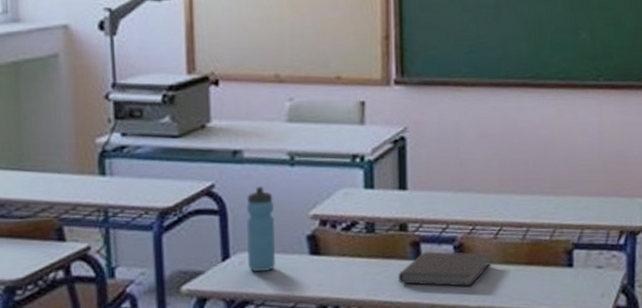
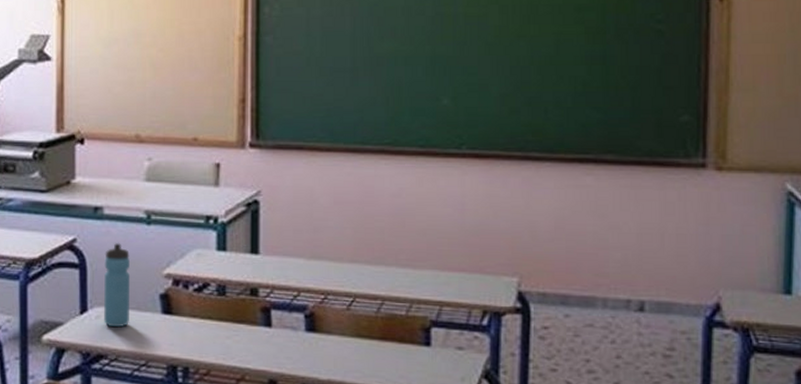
notebook: present [397,251,491,286] -> none [247,318,343,358]

